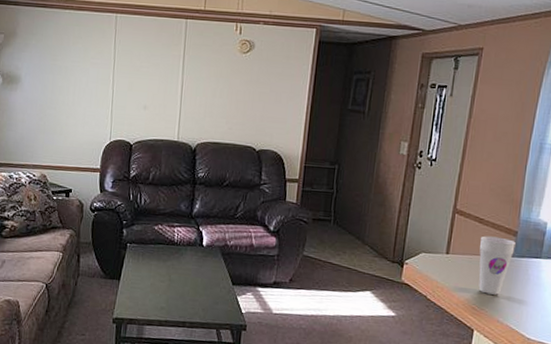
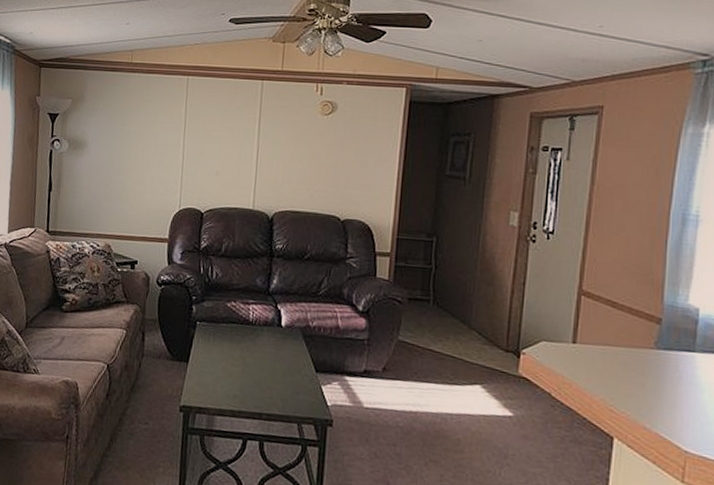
cup: present [478,236,516,295] -> none [613,322,660,395]

